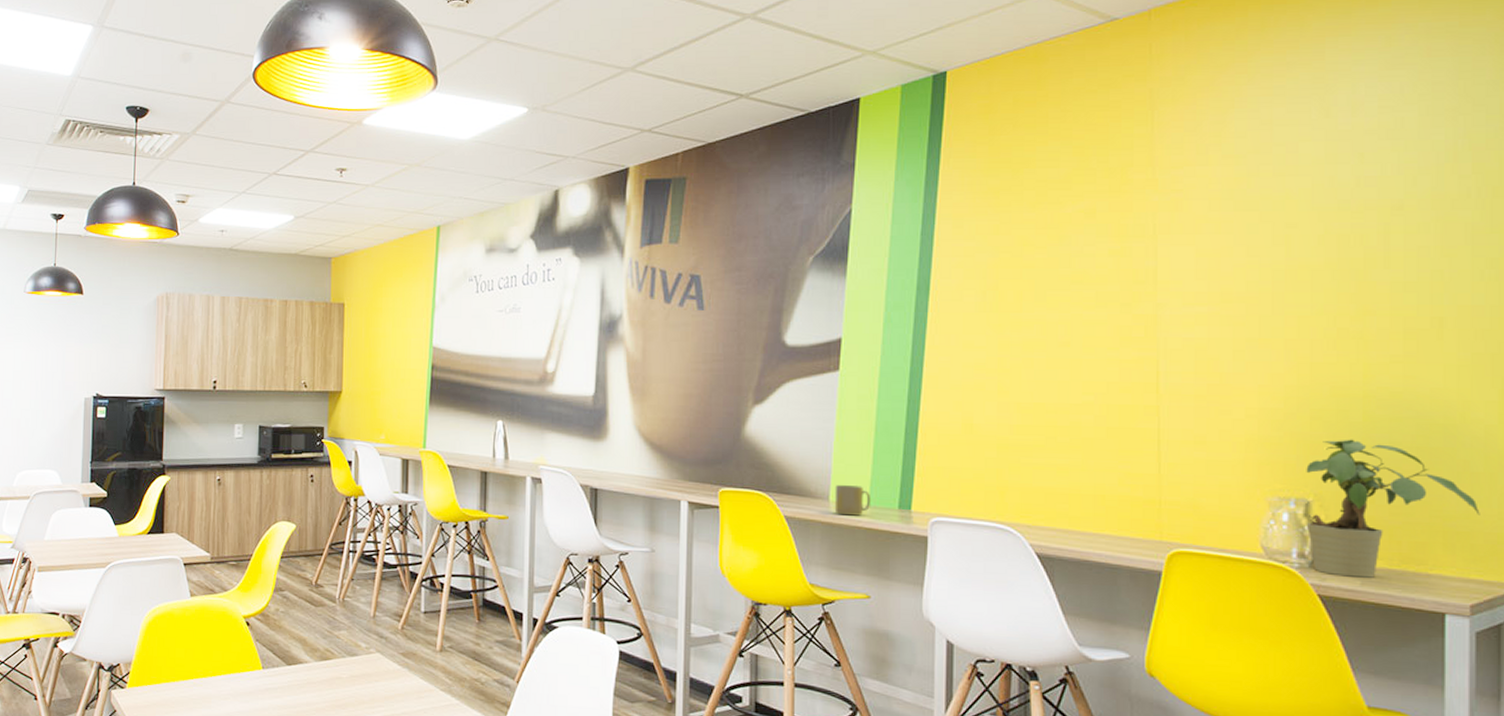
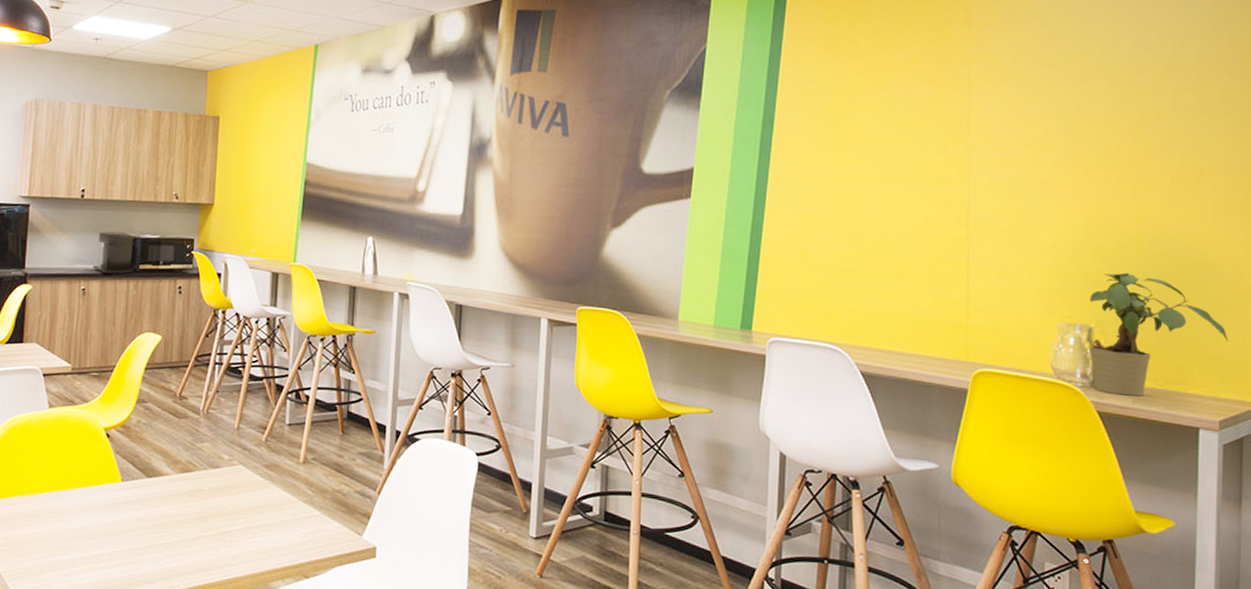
coffee maker: none [226,422,266,465] -> present [92,231,134,275]
mug: present [834,484,870,516] -> none [682,305,715,335]

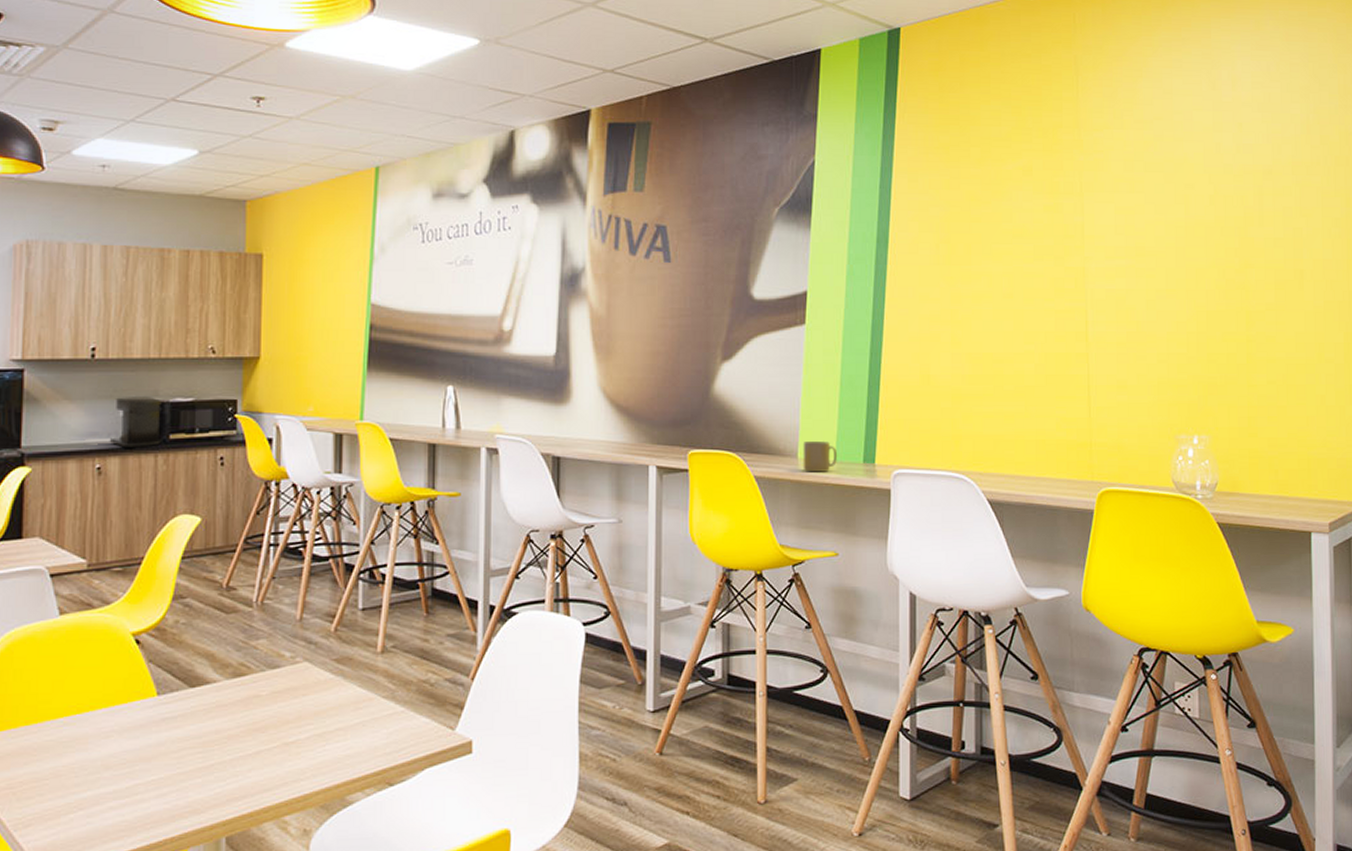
mug: none [682,305,715,335] -> present [803,440,837,472]
potted plant: present [1088,272,1229,396] -> none [1205,379,1334,504]

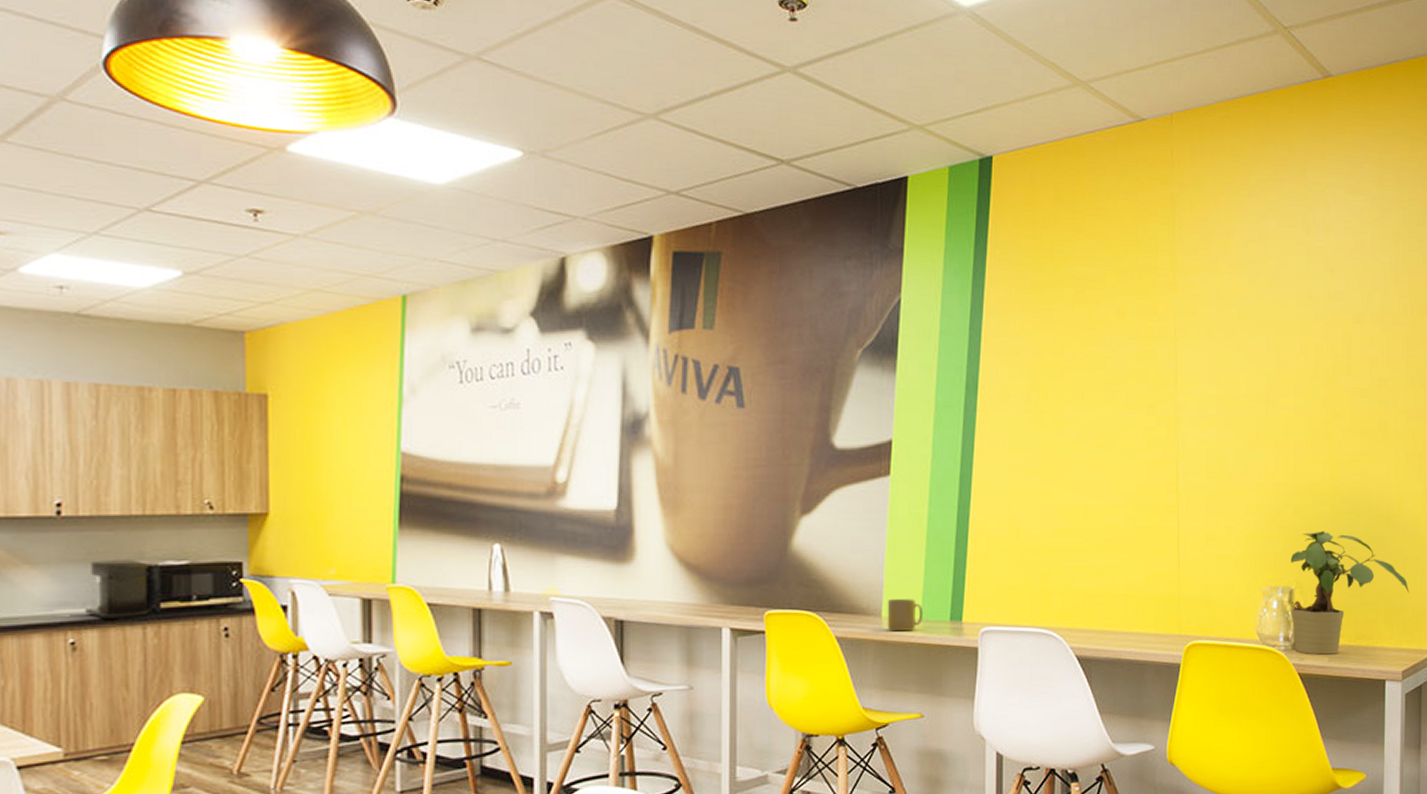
potted plant: none [1205,379,1334,504] -> present [1290,530,1409,655]

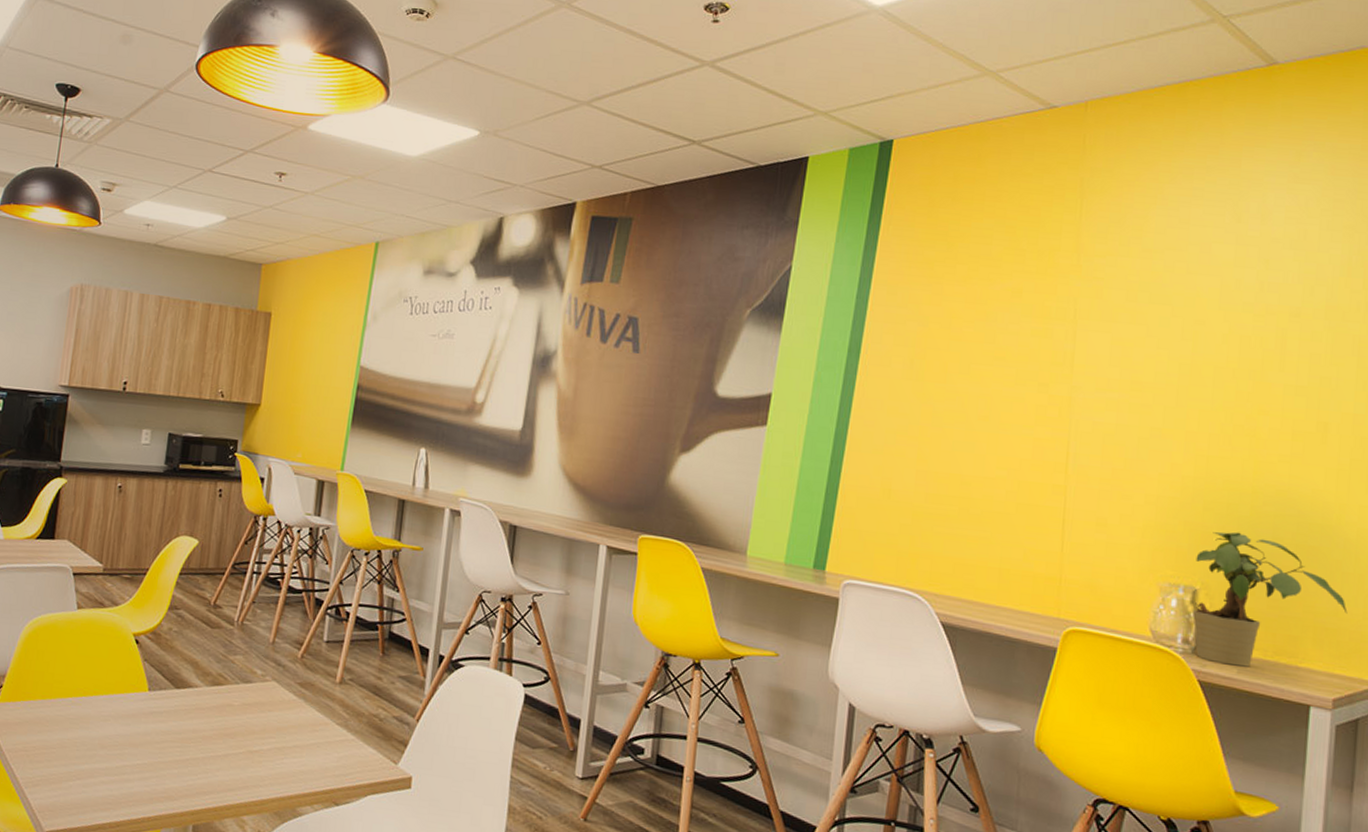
coffee maker: present [84,560,149,621] -> none [130,427,176,474]
mug: present [887,598,922,632] -> none [750,539,787,573]

